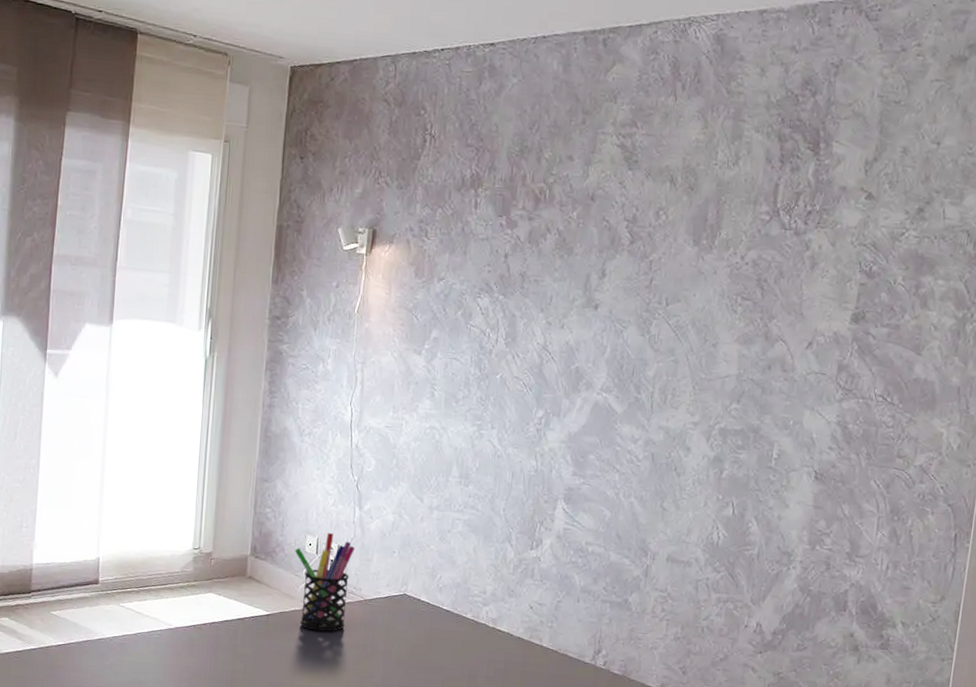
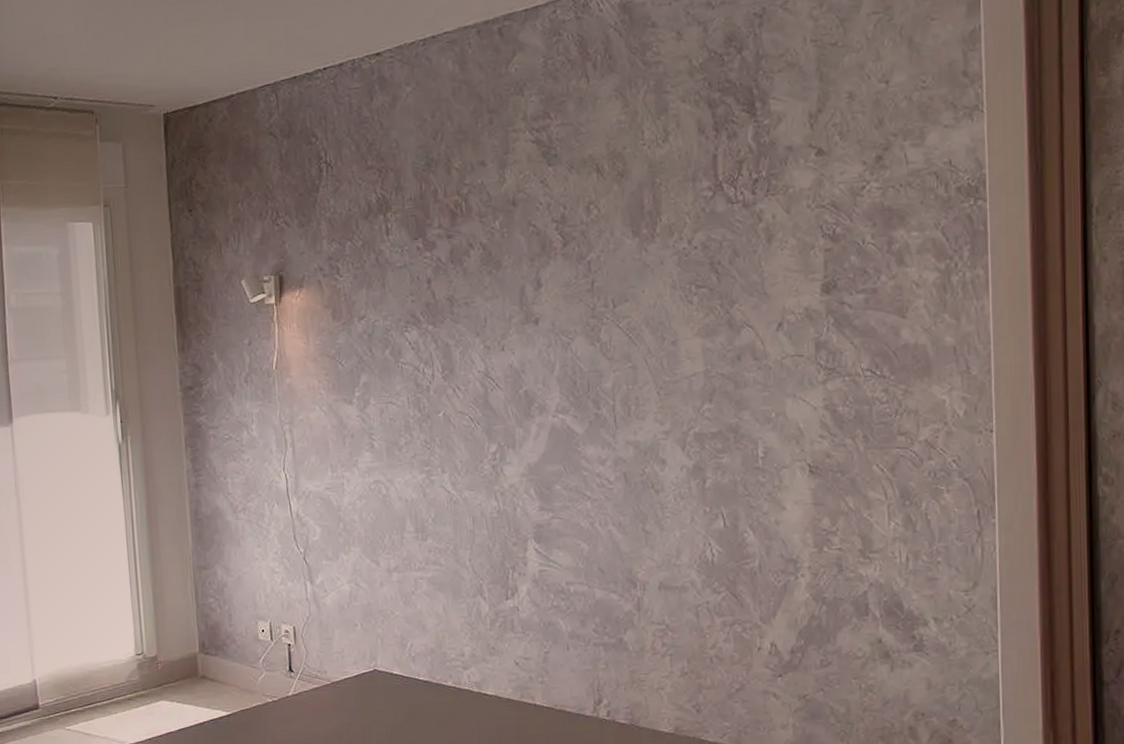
pen holder: present [294,532,355,632] -> none [246,614,315,725]

